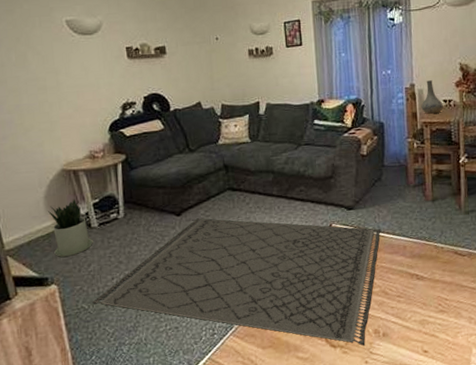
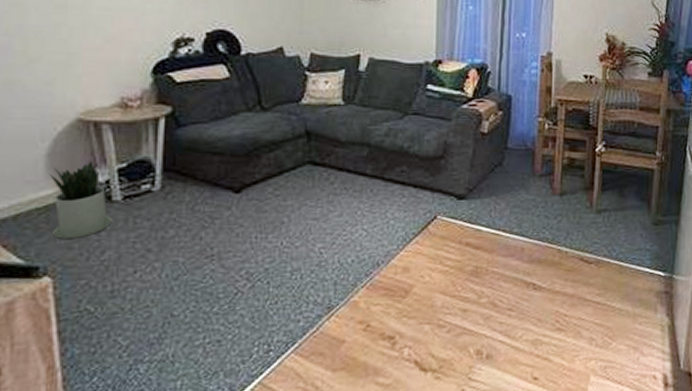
rug: present [92,218,381,346] -> none [102,198,496,370]
vase: present [421,80,443,115] -> none [557,50,583,91]

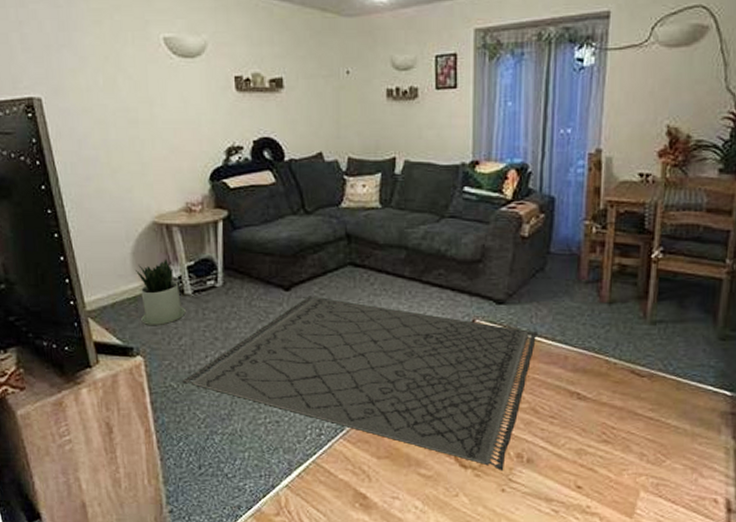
rug: none [102,198,496,370] -> present [182,296,537,470]

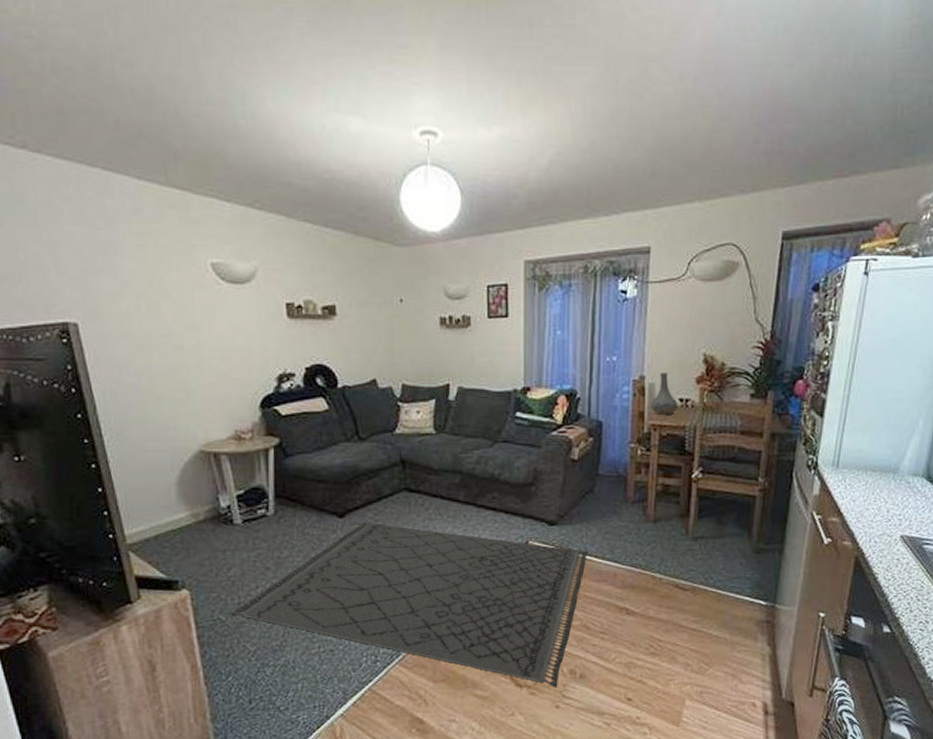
planter: present [136,258,186,326] -> none [181,488,235,558]
vase: none [607,146,638,192] -> present [651,373,678,416]

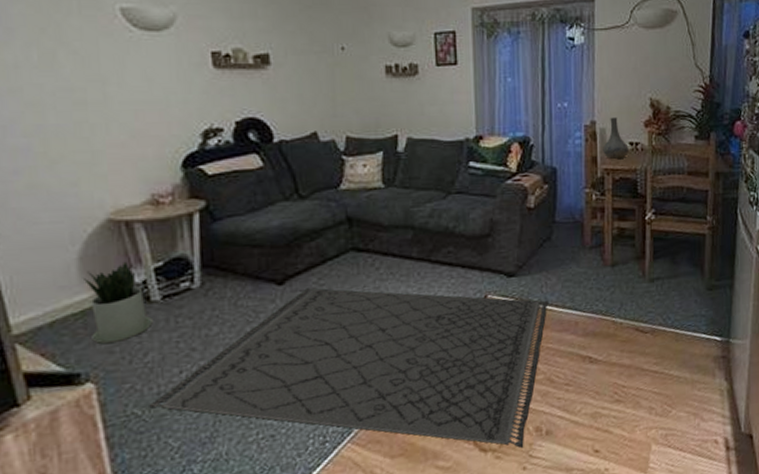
planter: none [181,488,235,558] -> present [84,261,153,345]

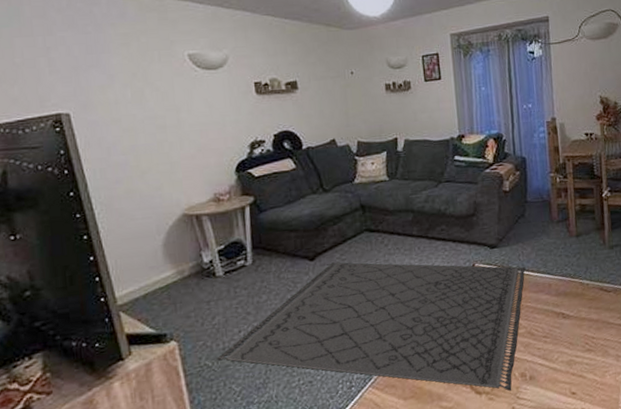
planter: present [84,261,153,345] -> none [167,246,218,311]
vase: present [603,117,629,160] -> none [563,113,585,149]

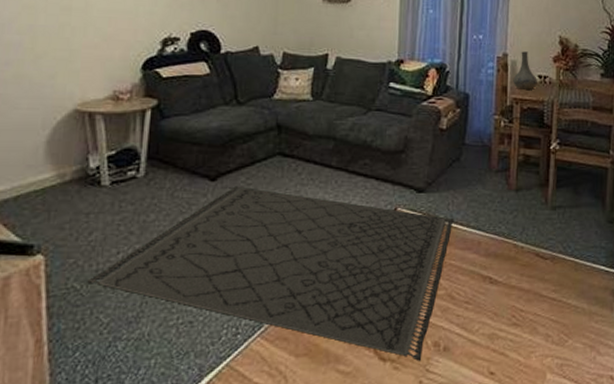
vase: none [563,113,585,149] -> present [513,51,537,91]

